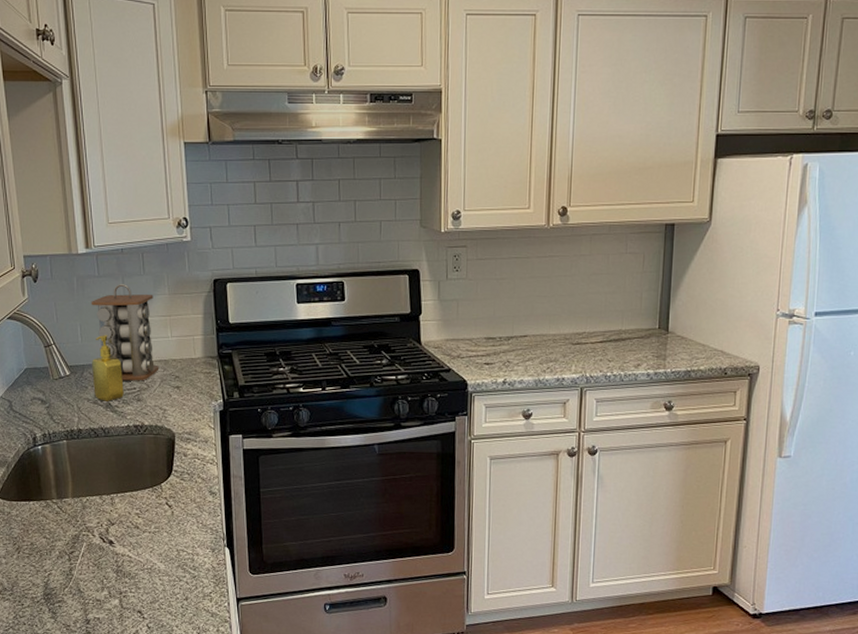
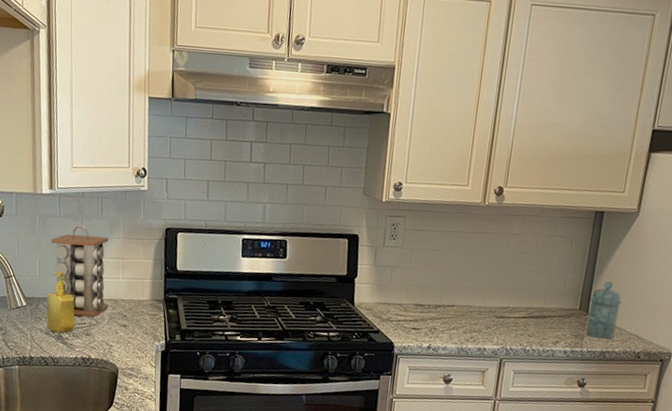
canister: none [667,296,702,357] -> present [585,281,622,340]

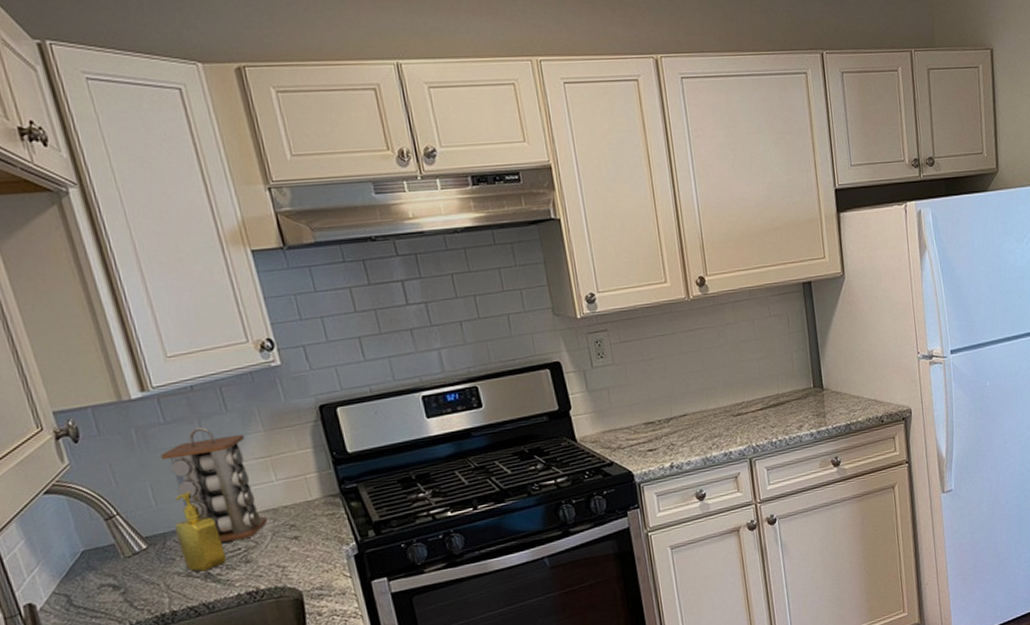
canister: present [585,281,622,340] -> none [821,351,855,413]

